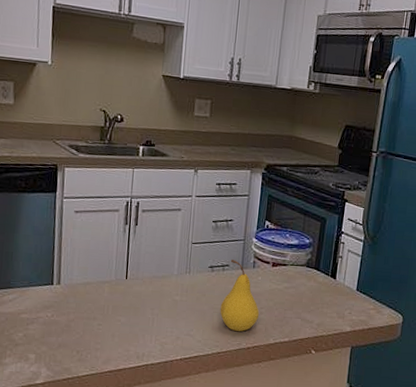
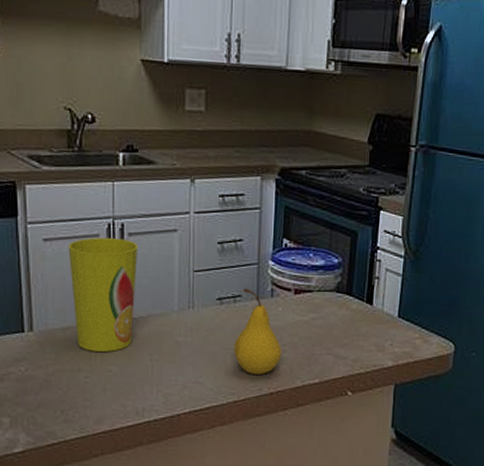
cup: none [93,212,150,305] -> present [68,238,139,352]

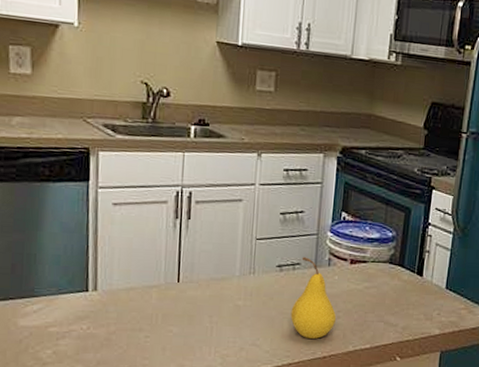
cup: present [68,238,139,352] -> none [136,204,205,313]

